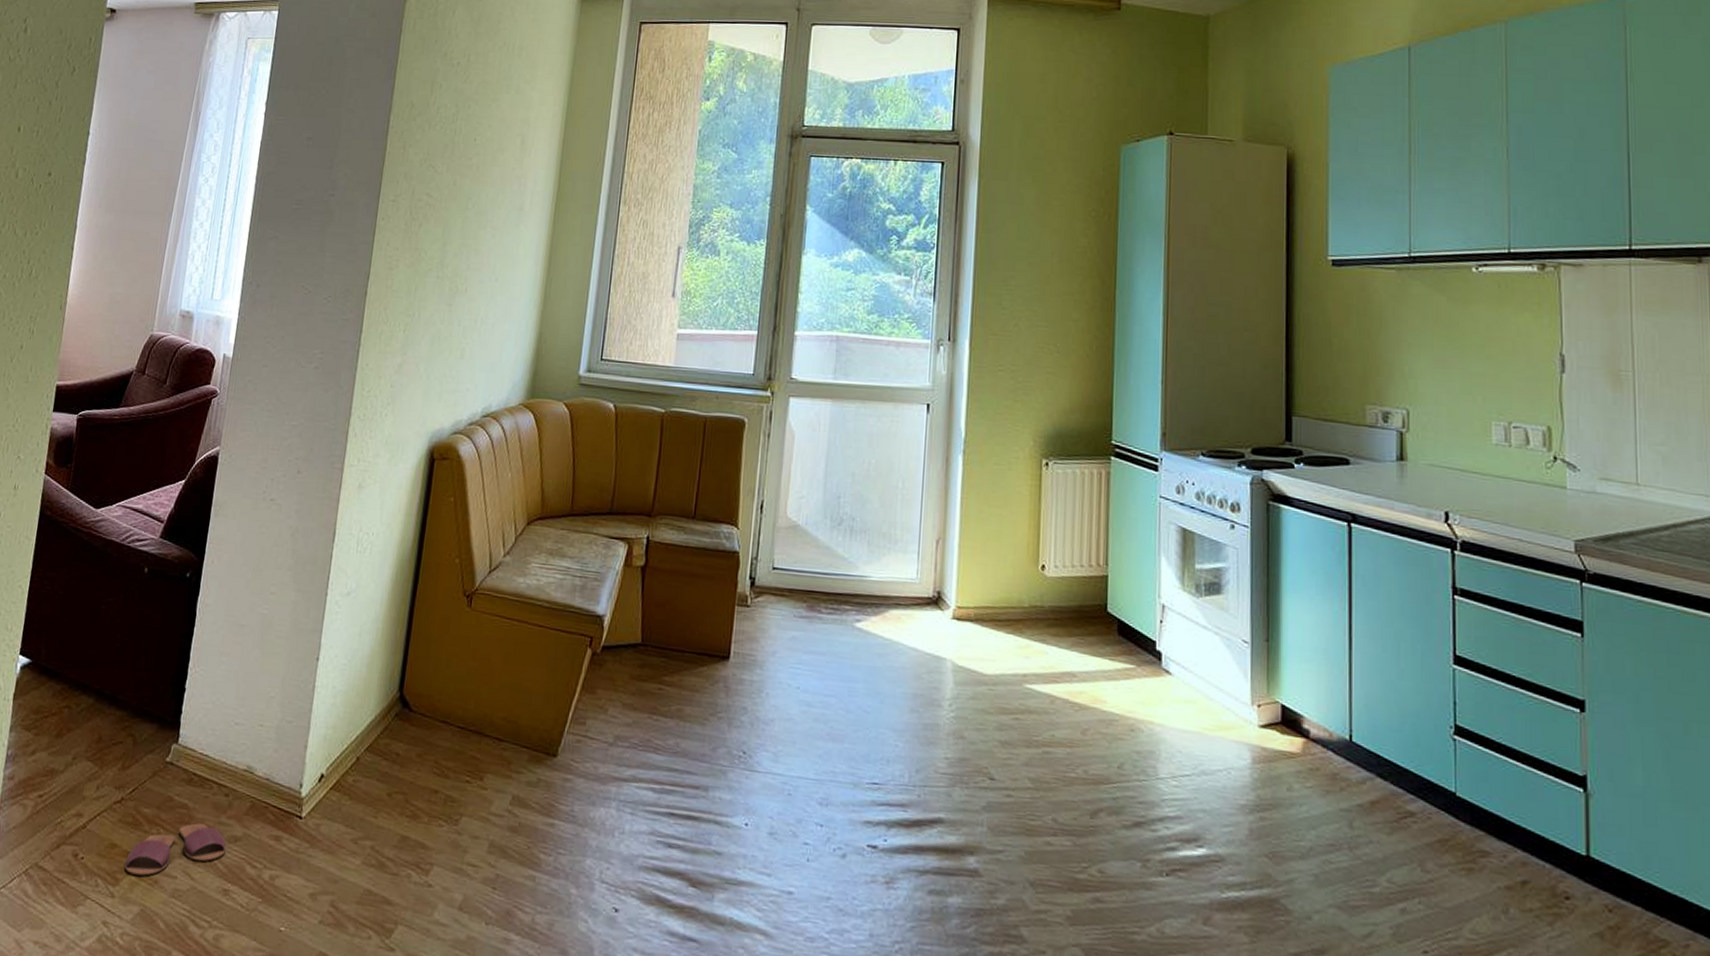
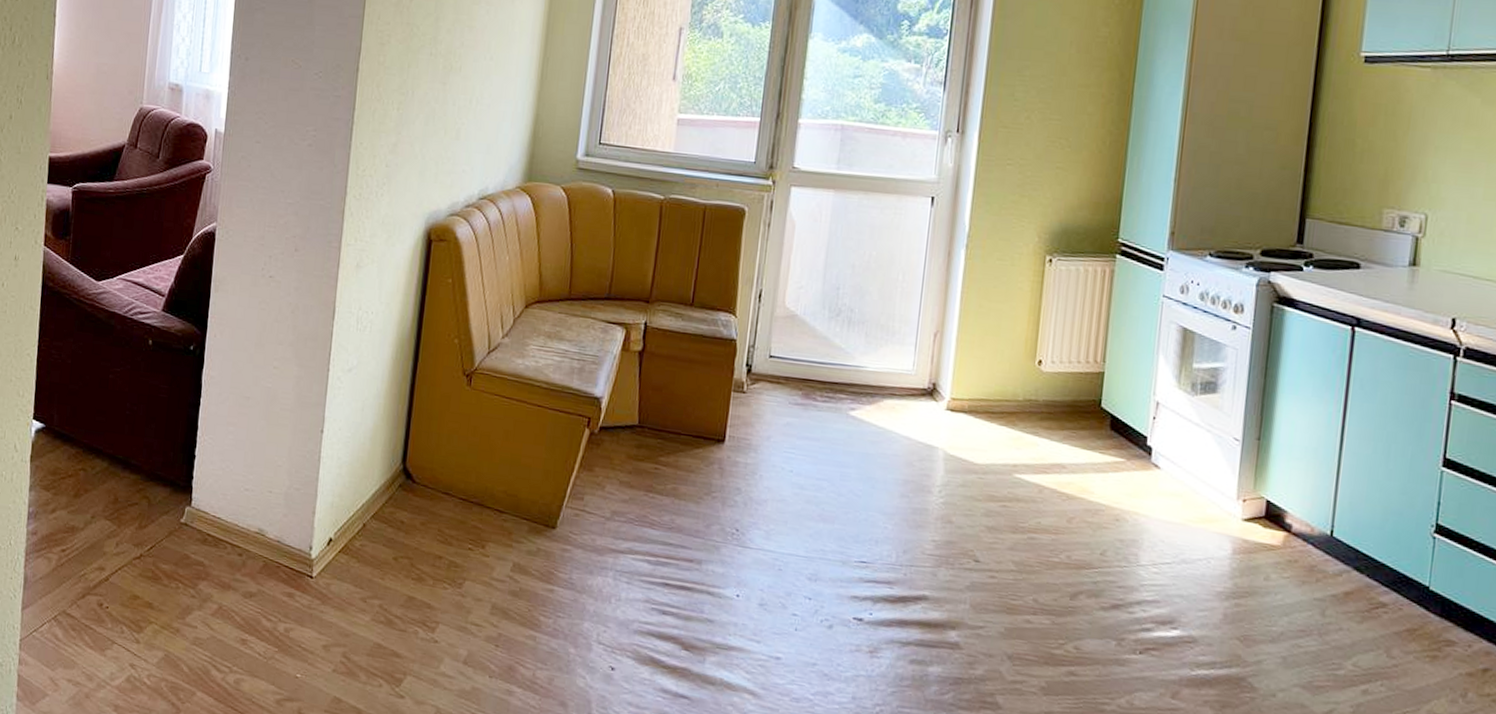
slippers: present [125,823,227,877] -> none [148,579,242,626]

